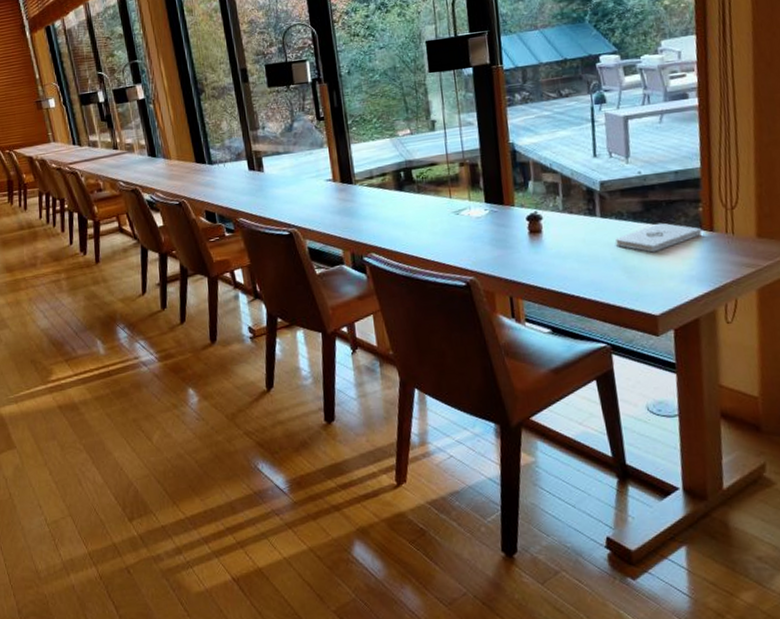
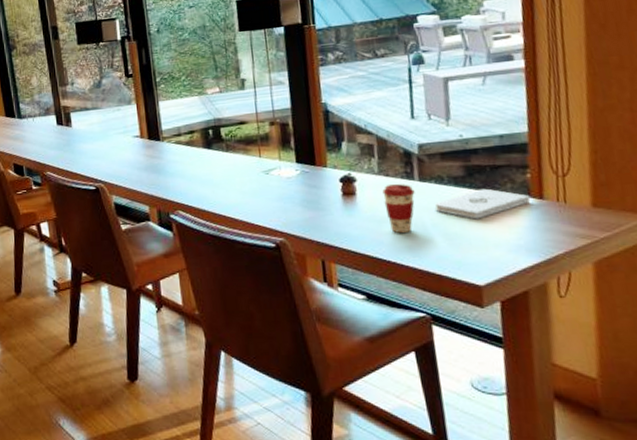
coffee cup: none [566,220,597,269] -> present [382,183,415,234]

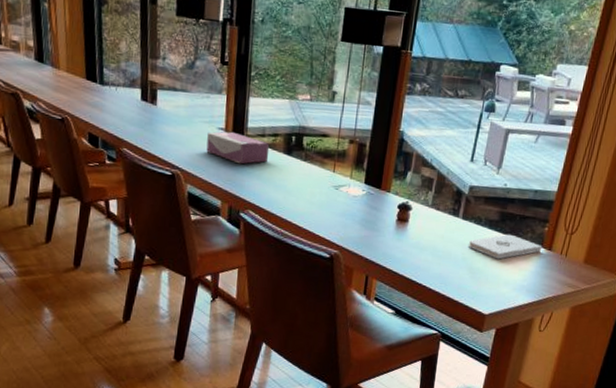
tissue box: none [124,137,189,167] -> present [206,131,270,164]
coffee cup: present [382,183,415,234] -> none [429,217,457,263]

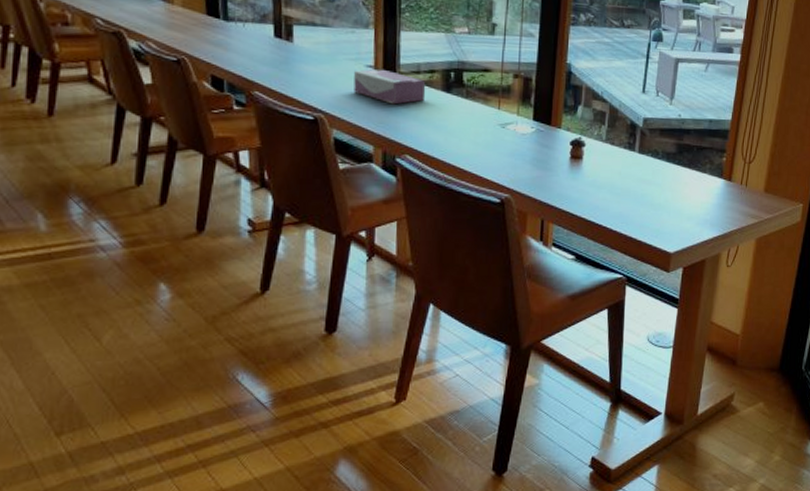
notepad: present [468,234,543,260] -> none [646,166,722,194]

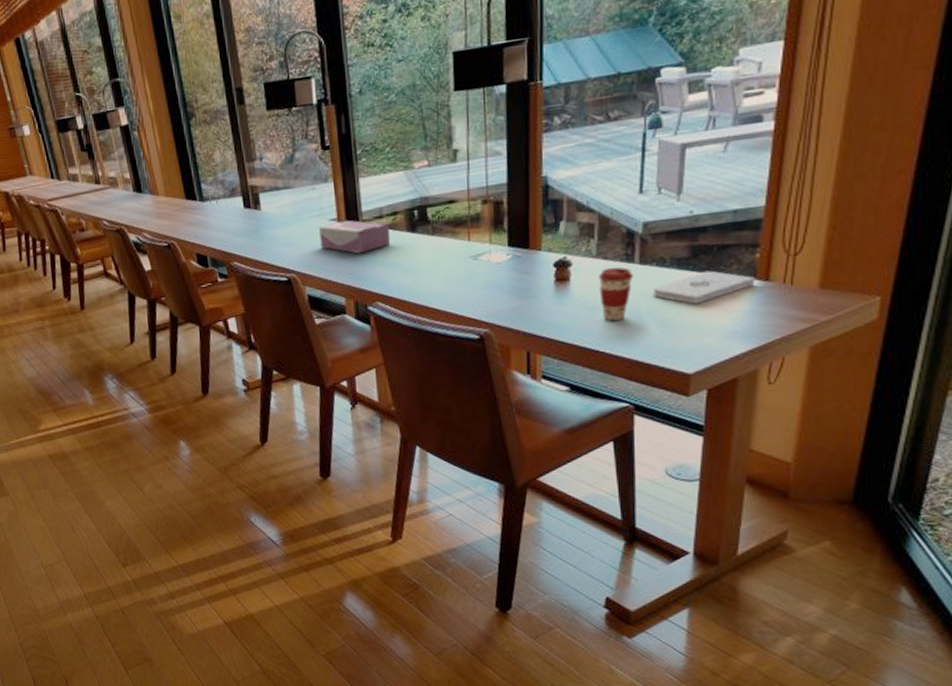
coffee cup: none [605,152,633,201] -> present [599,267,633,322]
notepad: none [646,166,722,194] -> present [652,270,756,305]

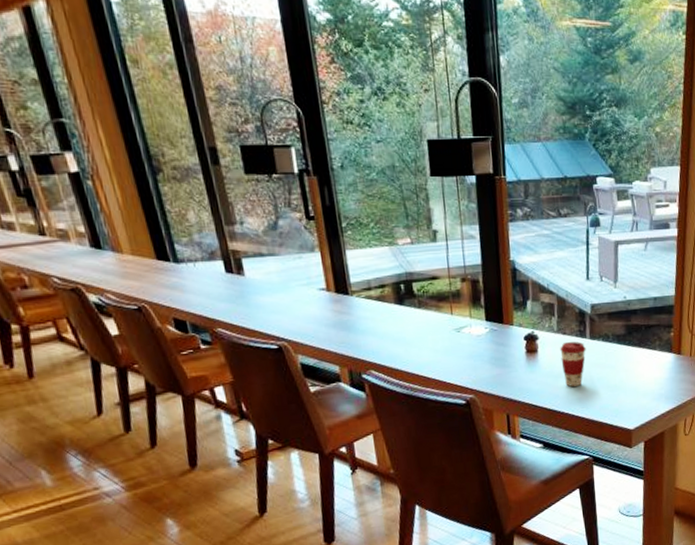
tissue box: present [319,220,391,254] -> none [308,290,381,324]
notepad: present [652,270,756,305] -> none [601,345,672,373]

